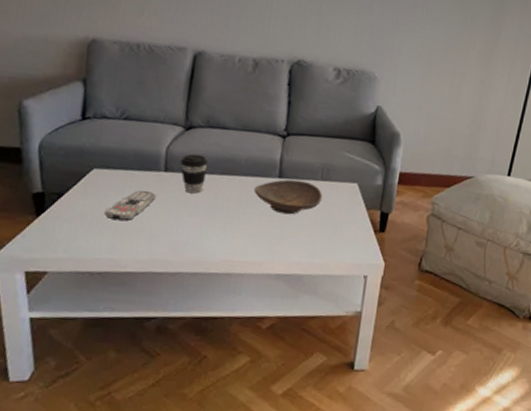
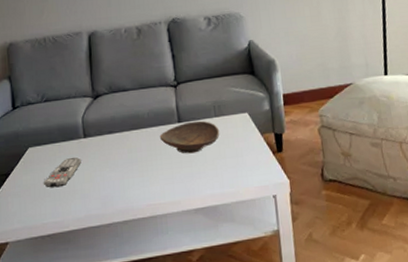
coffee cup: present [180,154,208,194] -> none [95,117,118,152]

